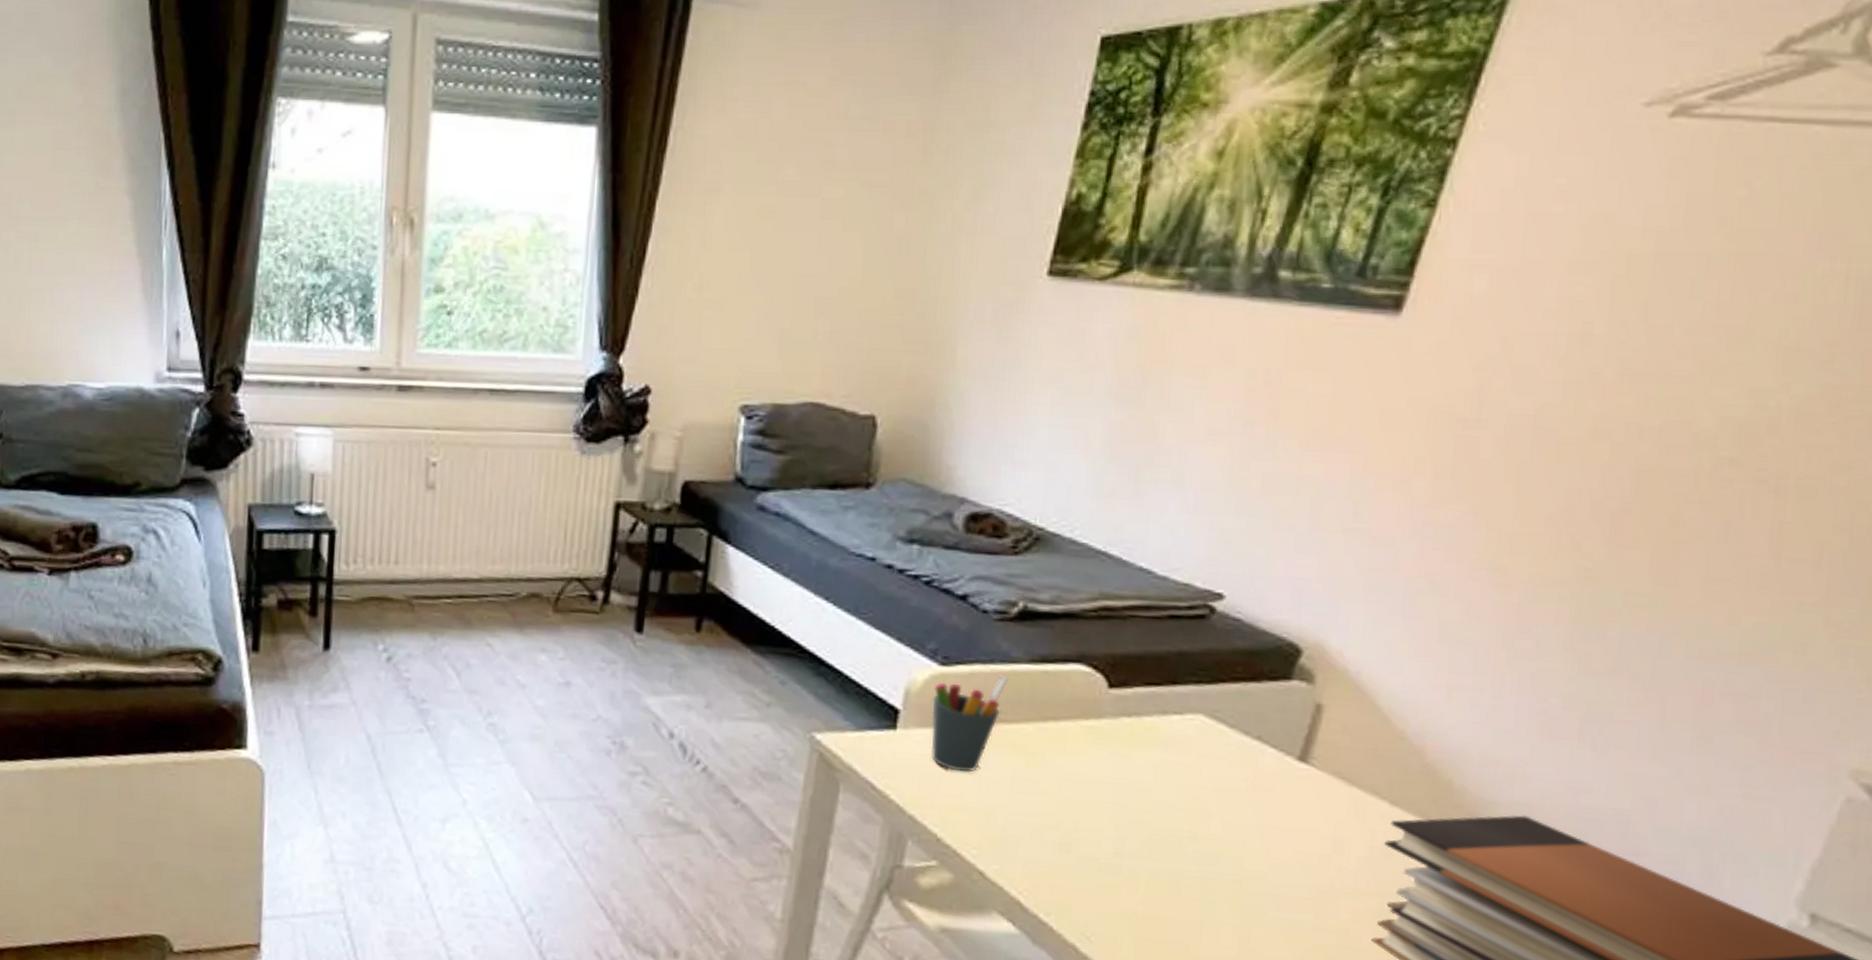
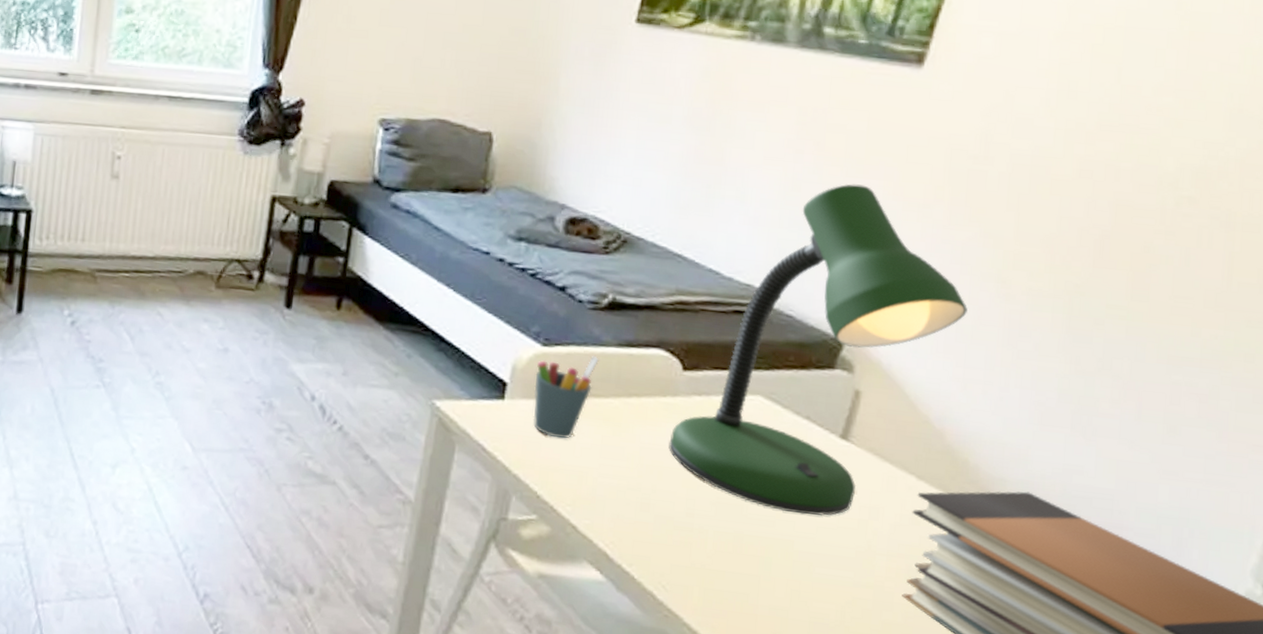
desk lamp: none [1092,458,1454,851] -> present [669,183,968,516]

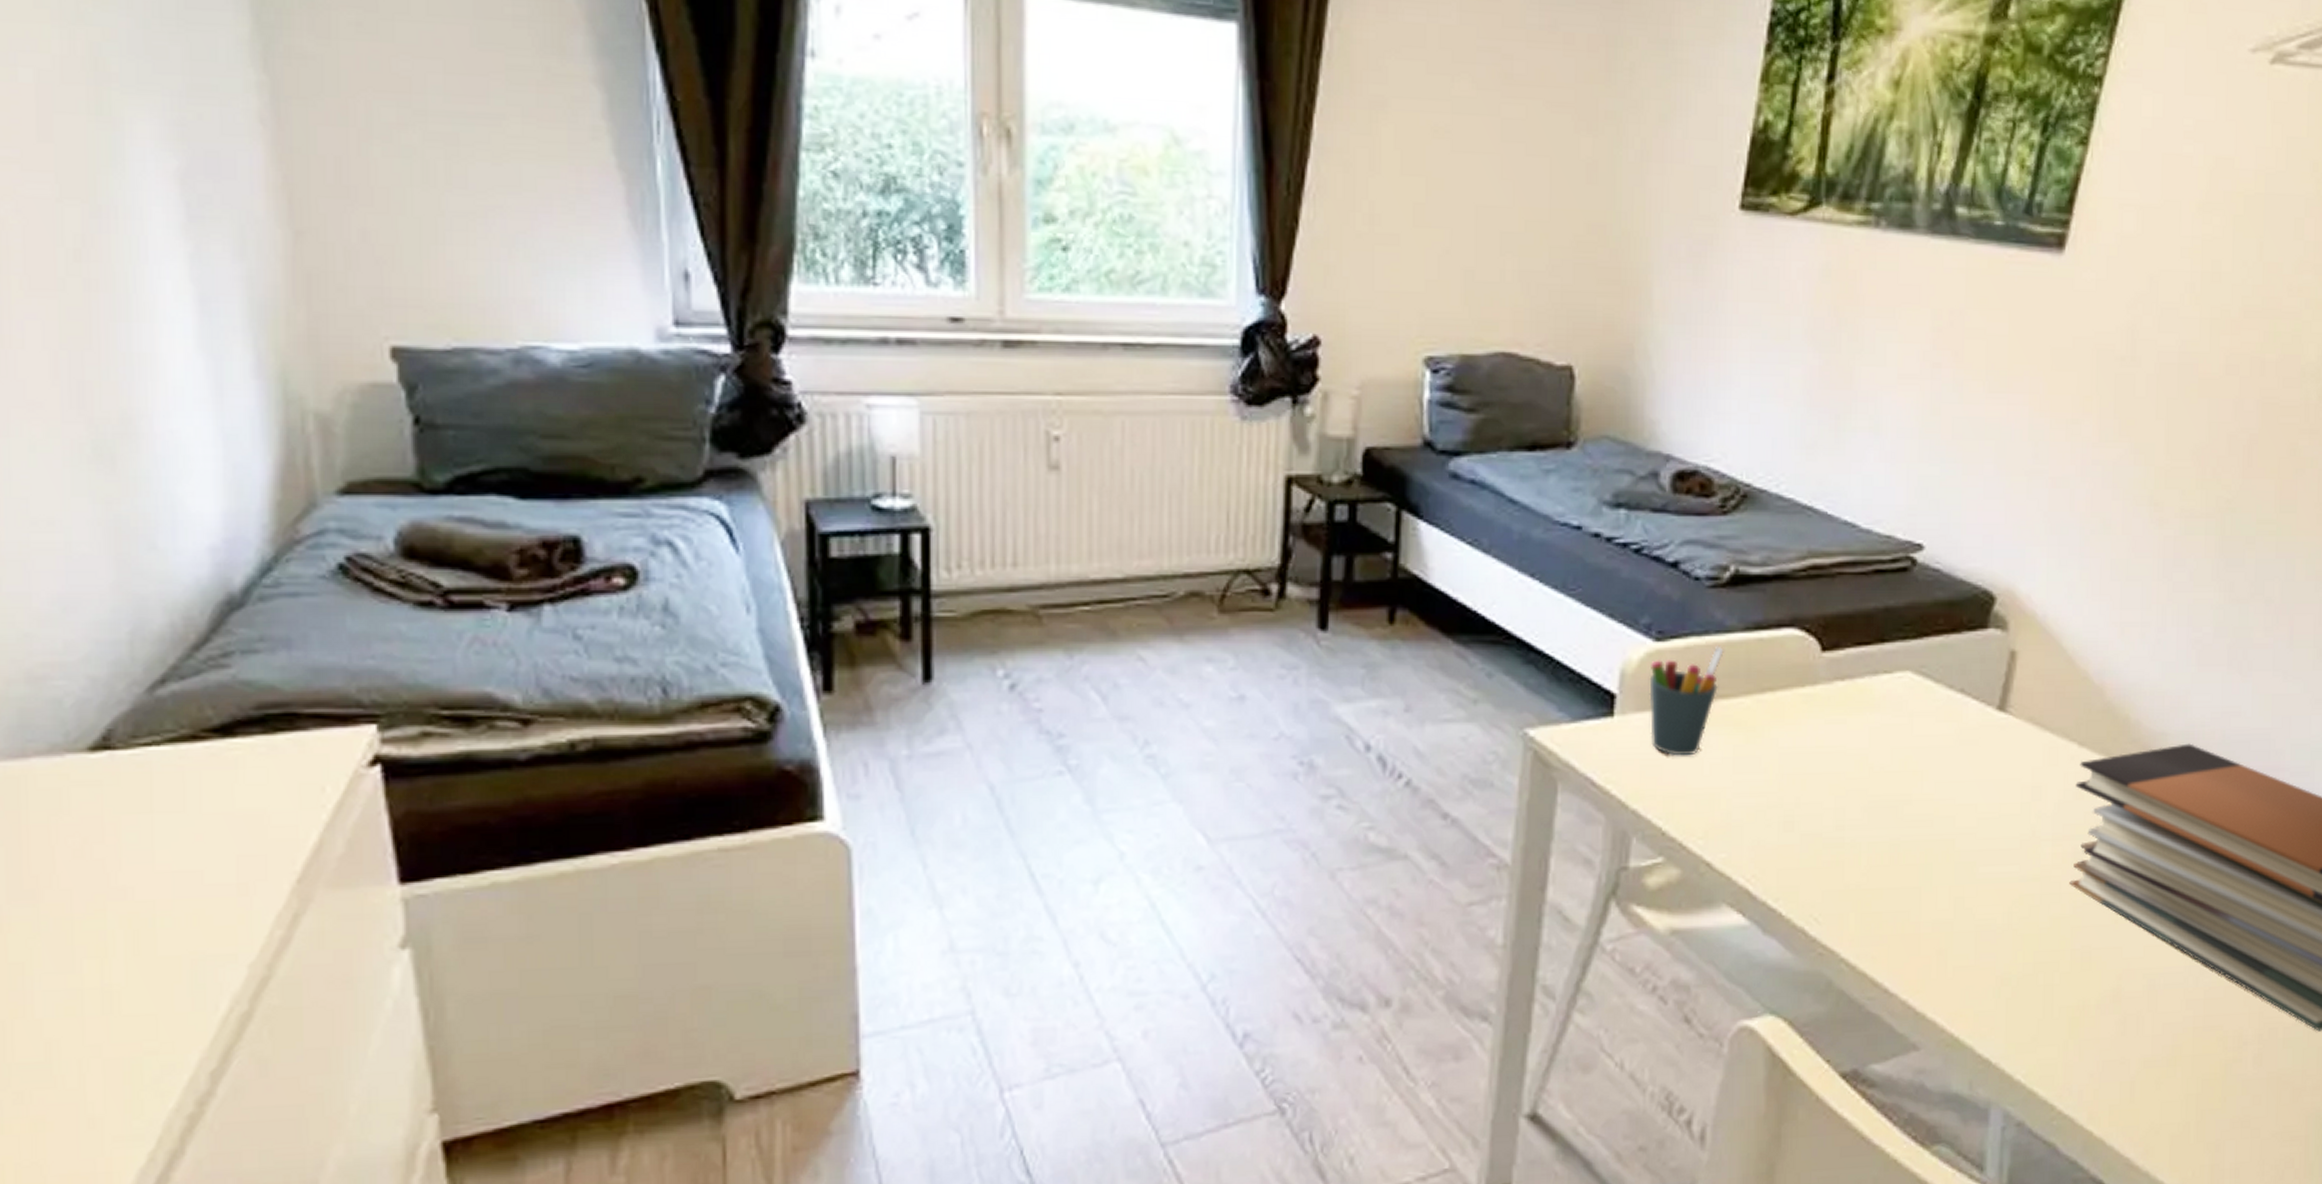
desk lamp: present [669,183,968,516] -> none [1811,401,2121,807]

